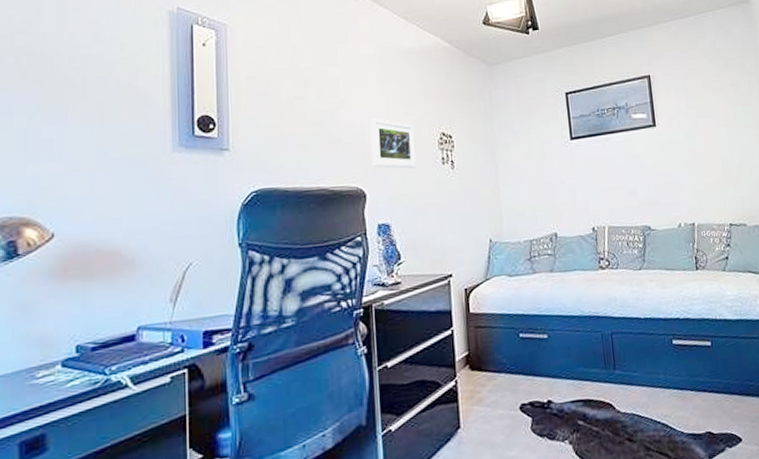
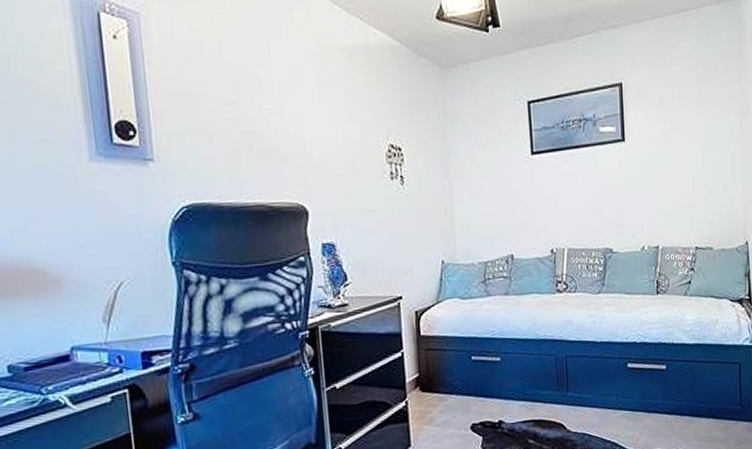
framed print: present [370,118,417,169] -> none [310,127,363,184]

